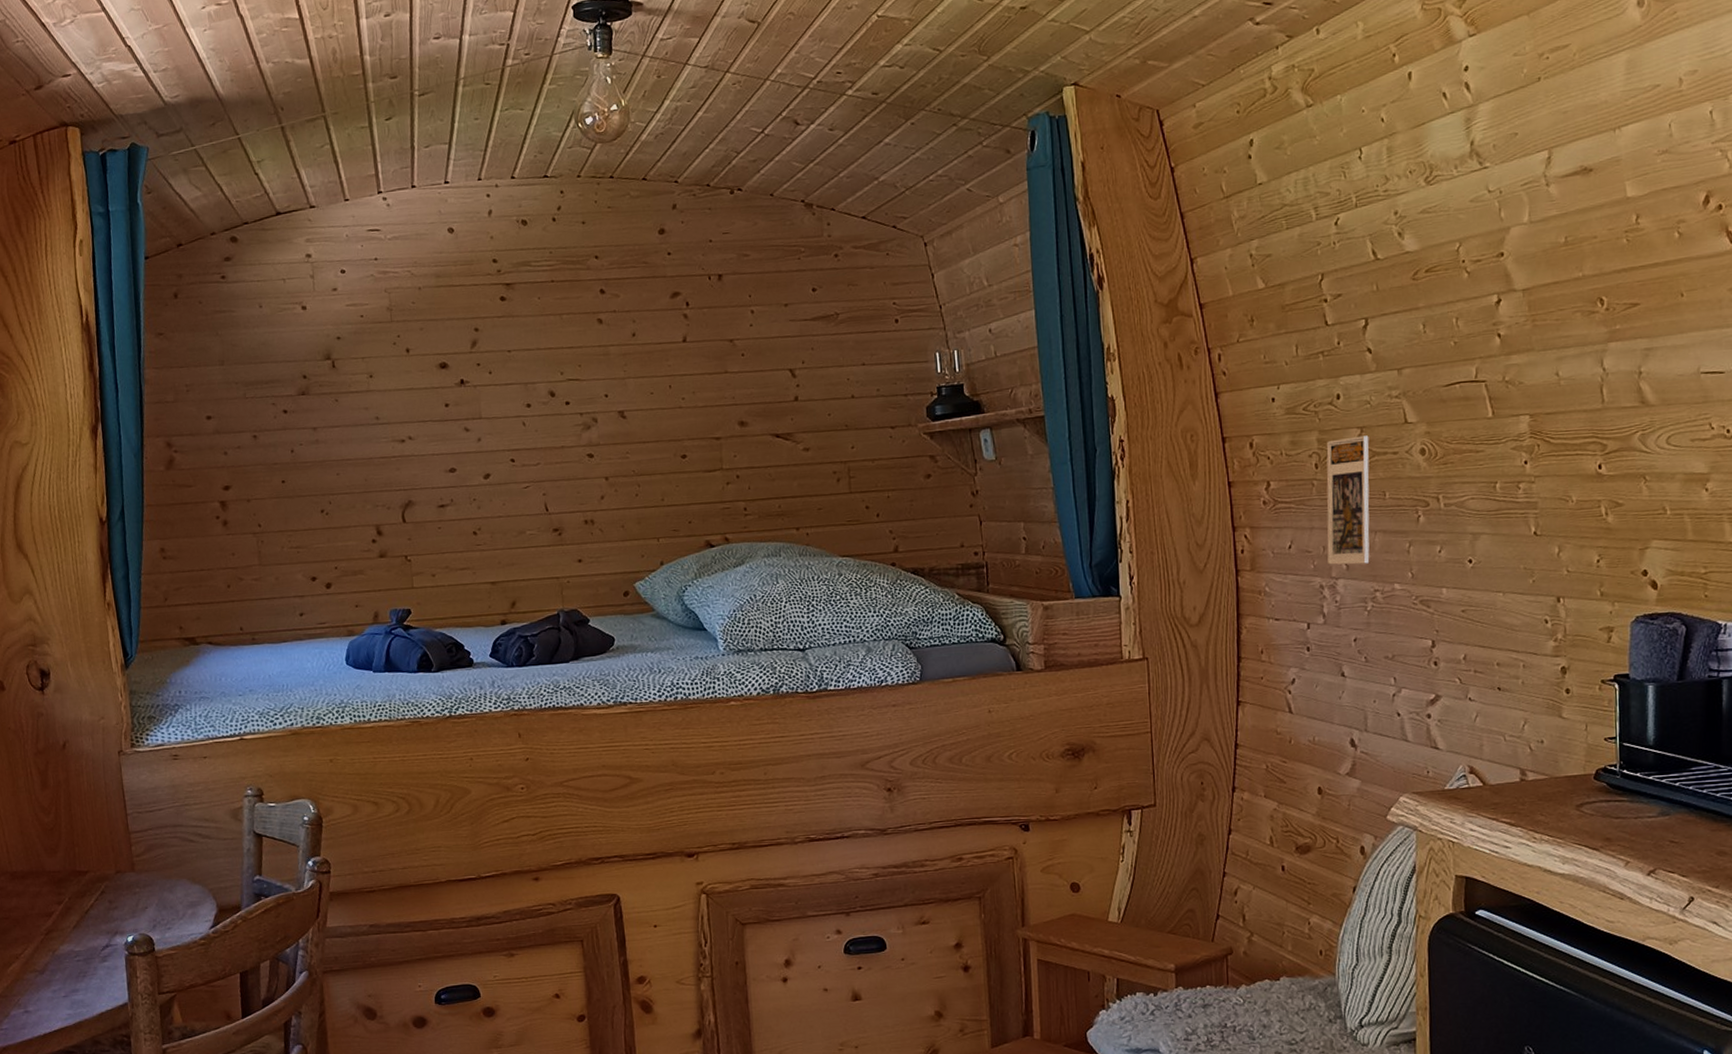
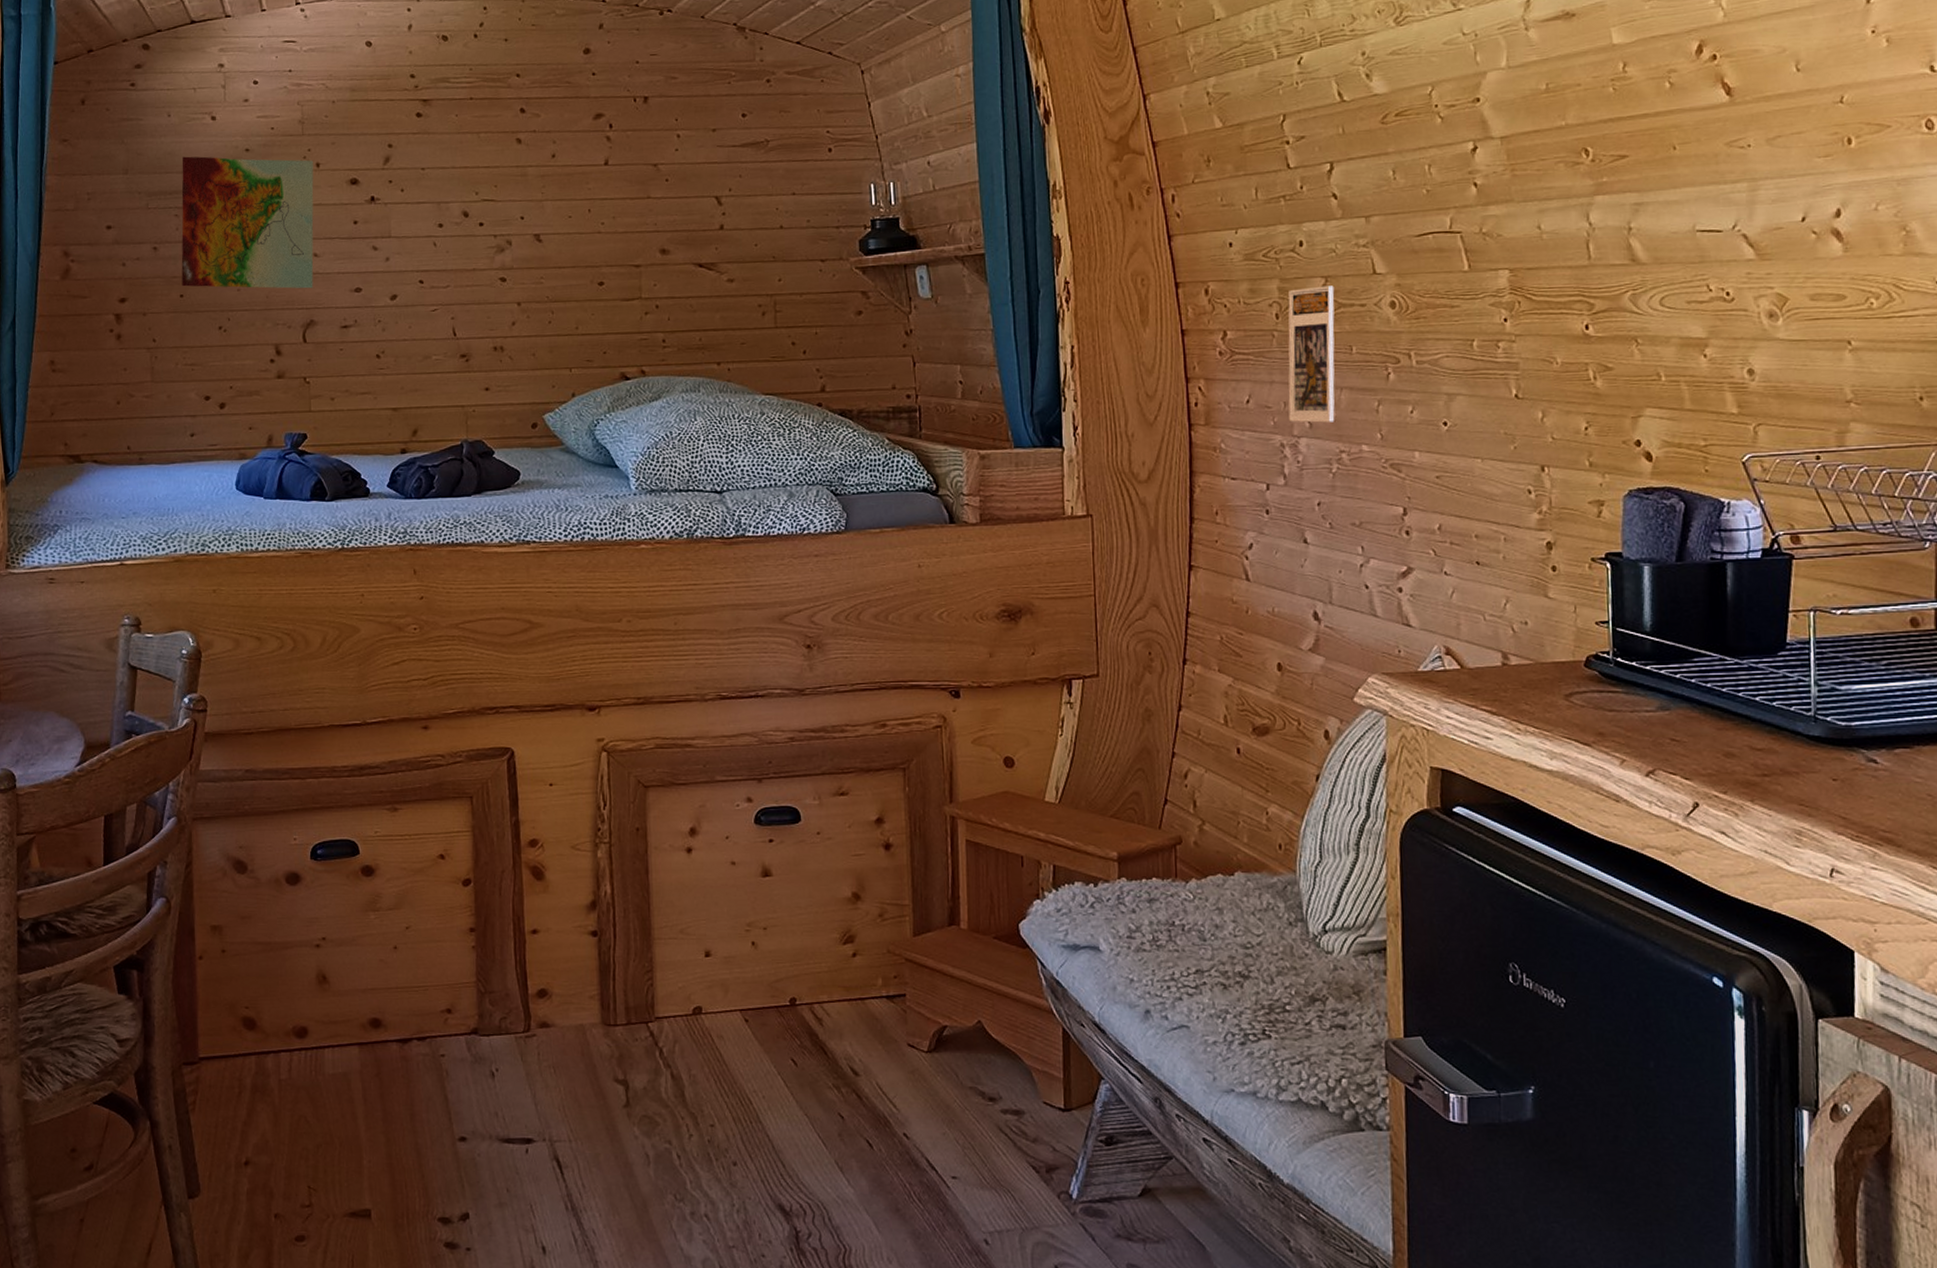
topographical map: none [276,345,410,473] -> present [181,156,314,289]

